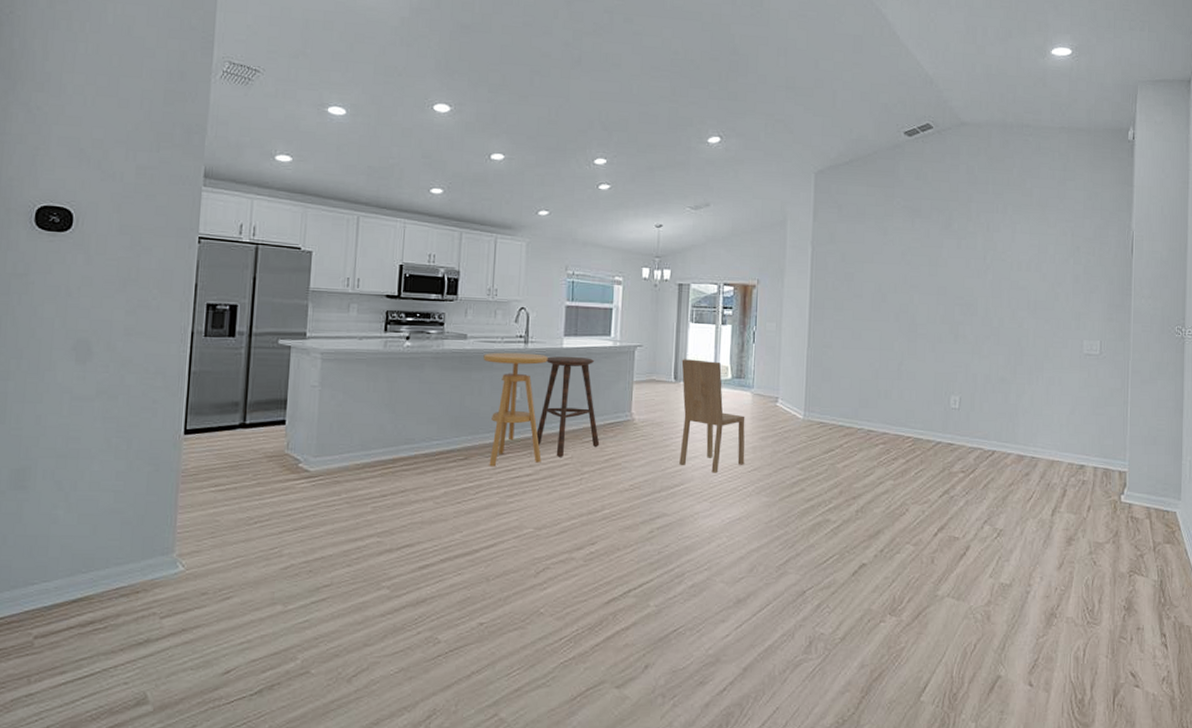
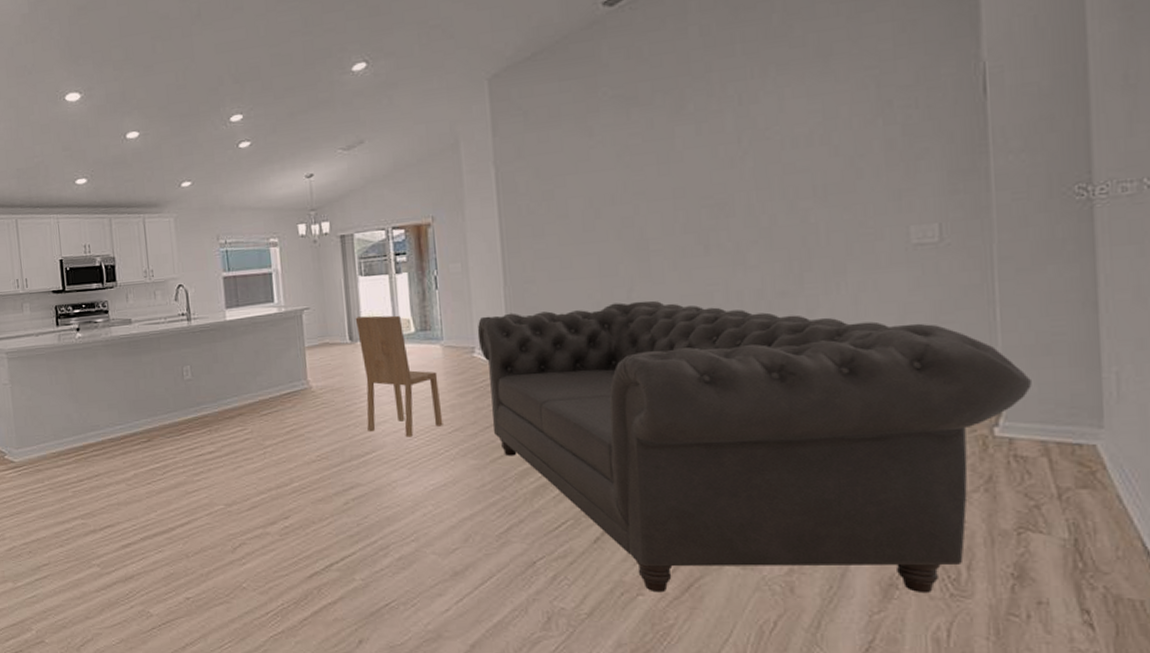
stool: present [483,352,548,467] -> none [150,330,222,447]
bar stool: present [536,356,600,457] -> none [212,328,279,432]
sofa: none [782,371,1144,621] -> present [477,300,1032,594]

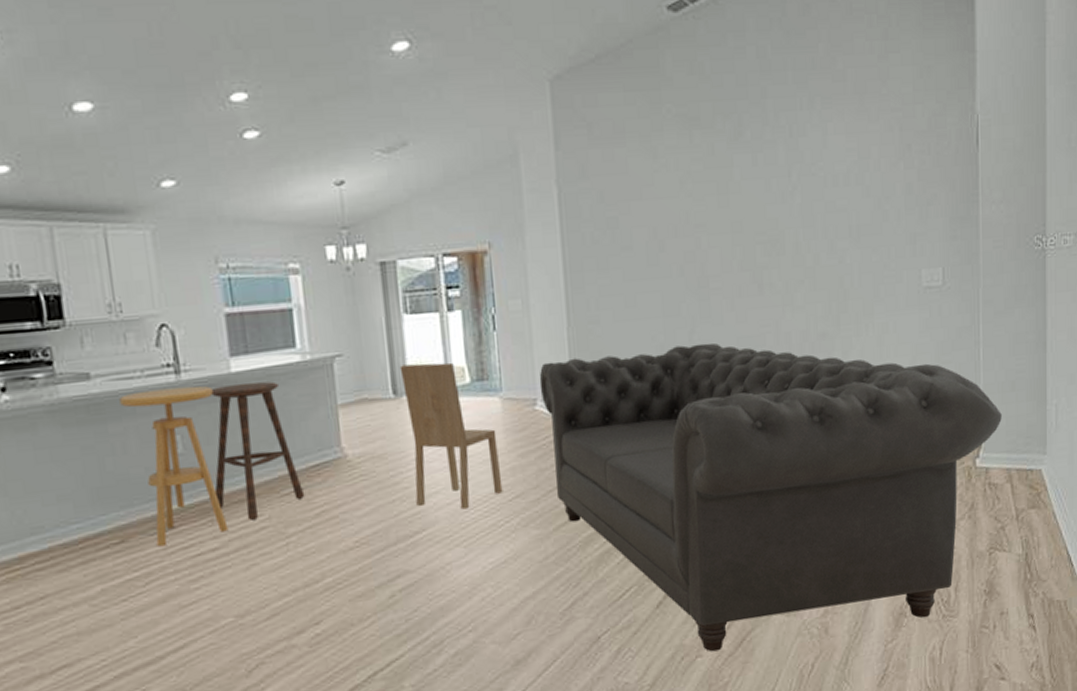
stool: none [150,330,222,447] -> present [119,386,229,547]
bar stool: none [212,328,279,432] -> present [211,381,305,520]

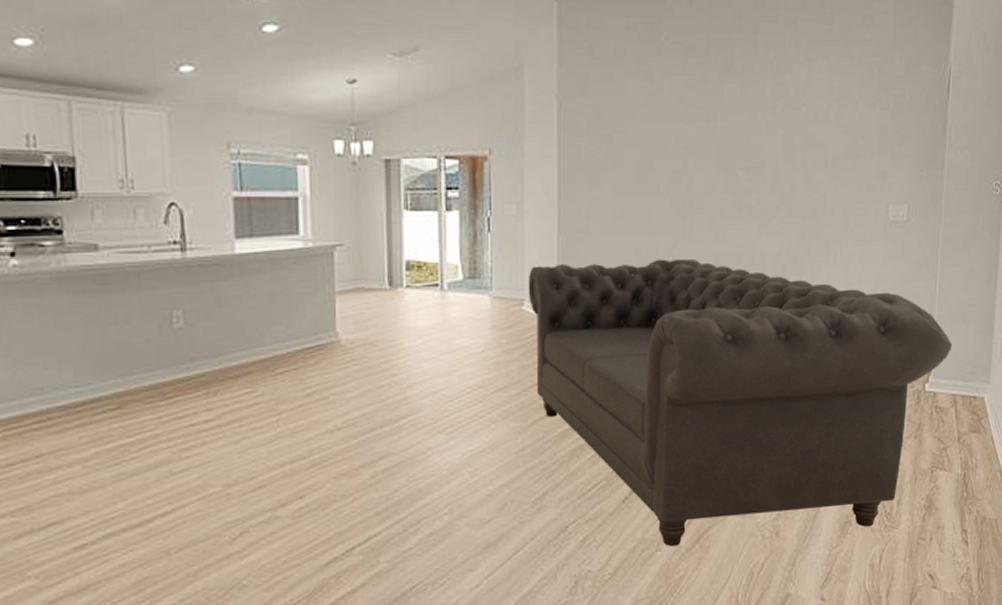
stool: present [119,386,229,547] -> none [125,264,222,416]
bar stool: present [211,381,305,520] -> none [211,265,298,396]
dining chair: present [399,362,503,510] -> none [397,258,486,399]

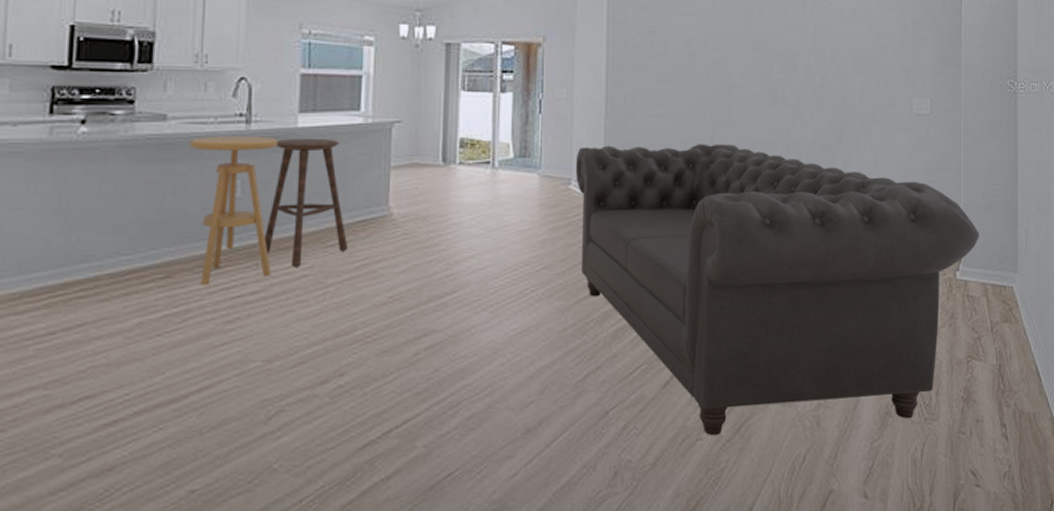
stool: none [125,264,222,416] -> present [190,136,278,286]
bar stool: none [211,265,298,396] -> present [264,139,349,267]

